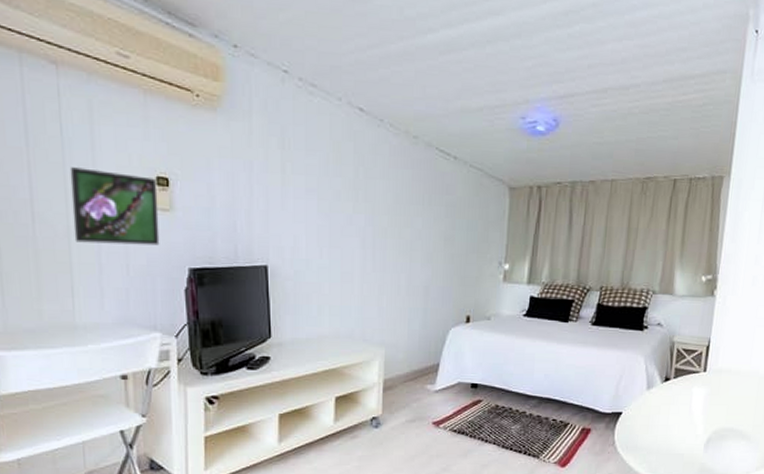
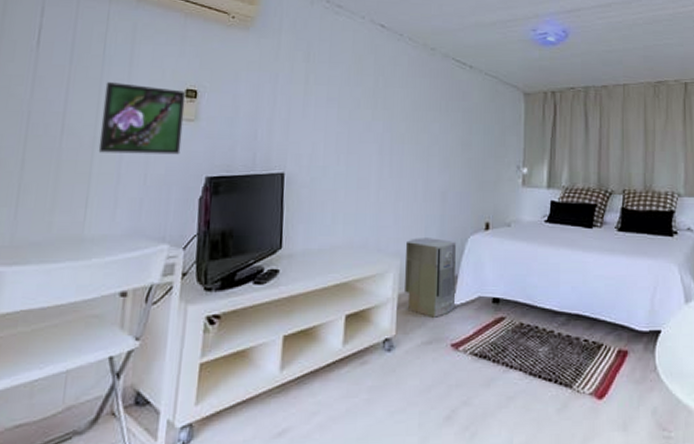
air purifier: none [390,329,438,400] -> present [405,238,456,318]

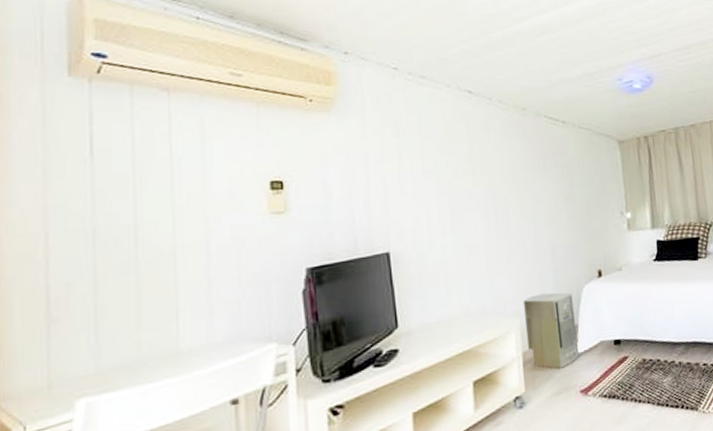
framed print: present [98,82,186,155] -> none [178,183,274,260]

